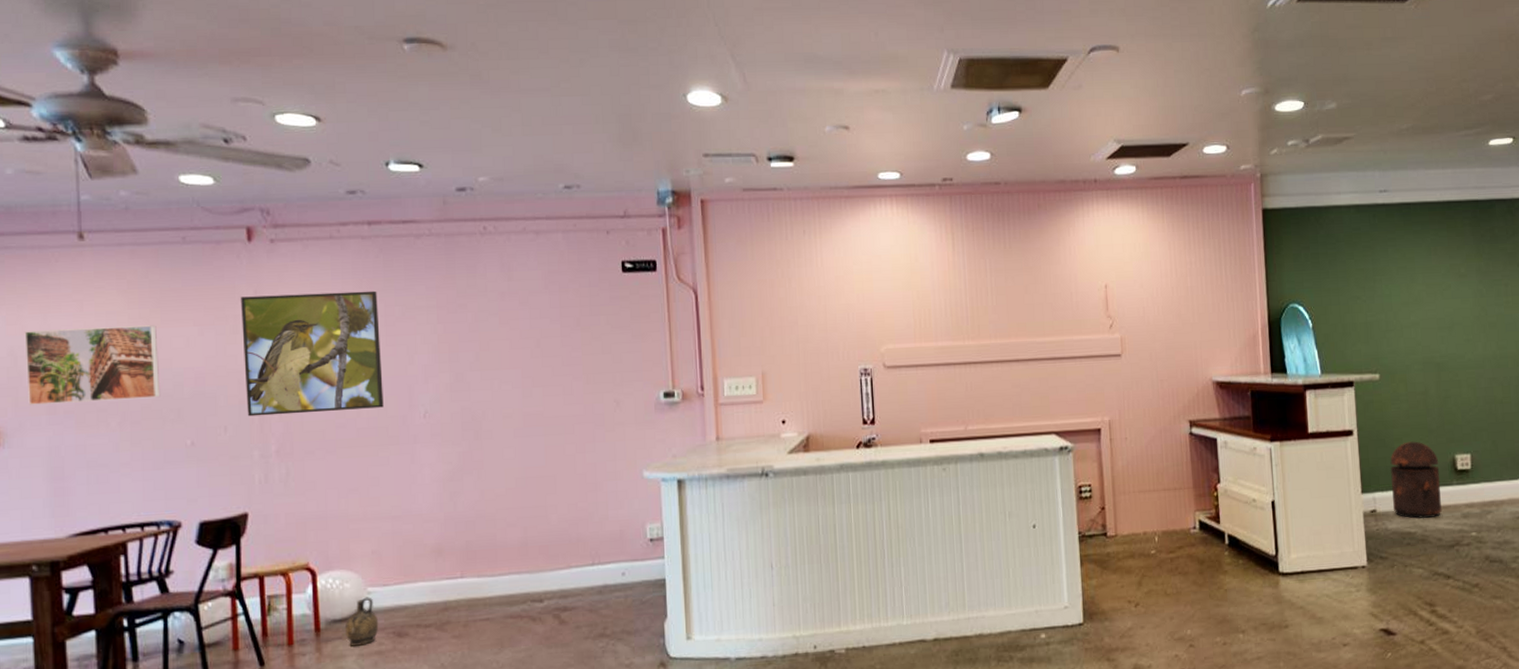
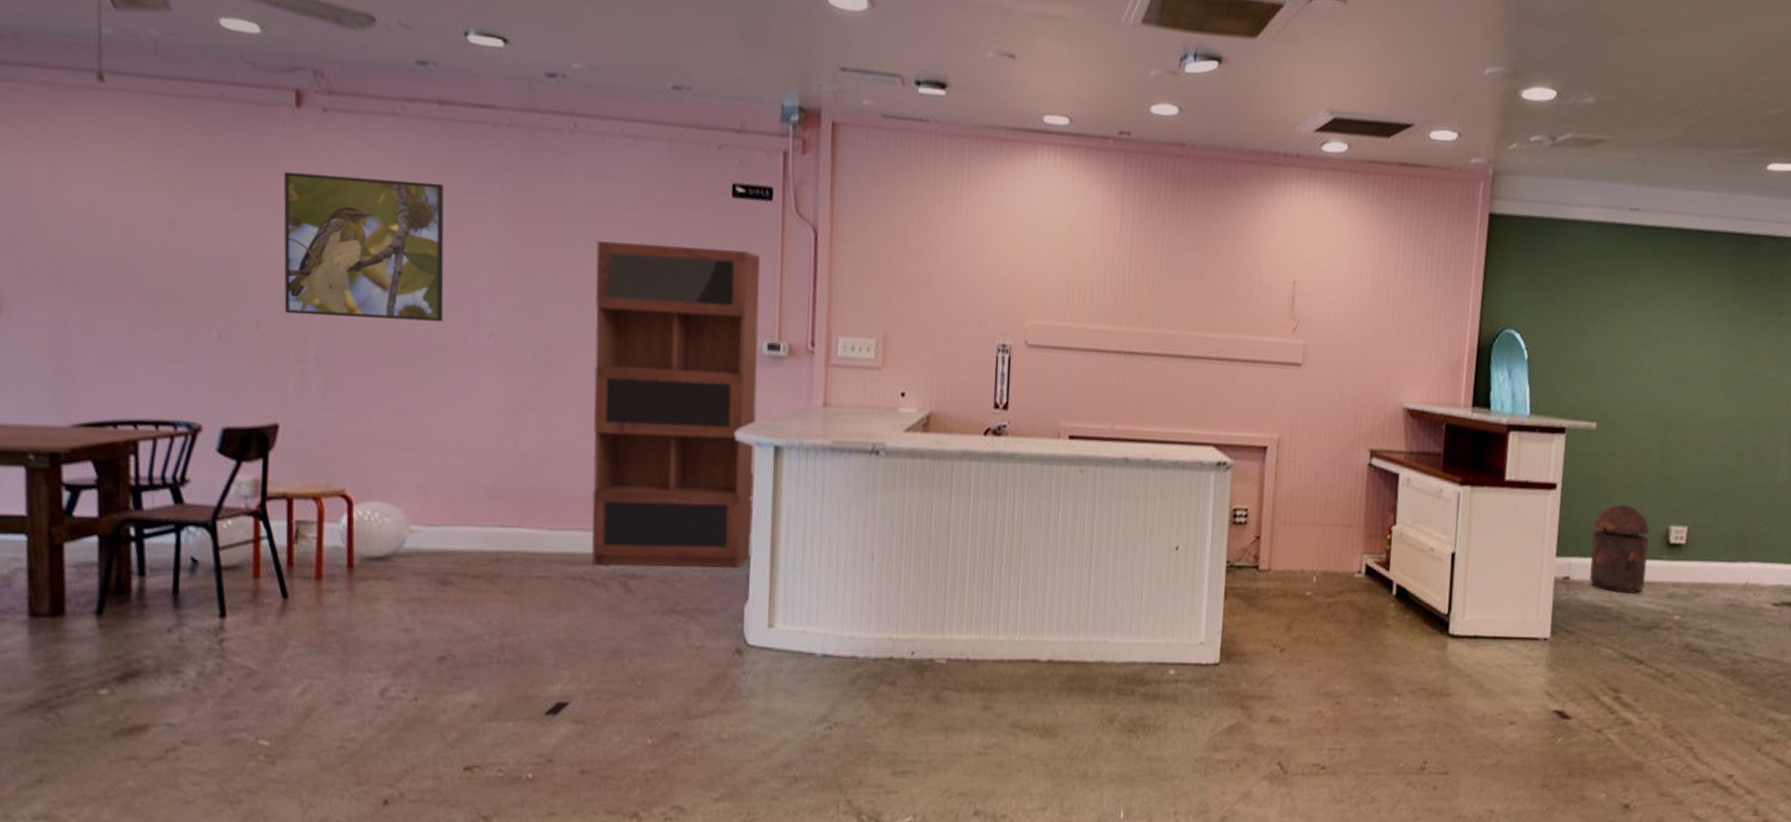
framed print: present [24,325,161,405] -> none [29,182,186,279]
ceramic jug: present [344,597,379,646] -> none [381,536,421,590]
bookcase: none [510,316,667,603] -> present [592,241,761,568]

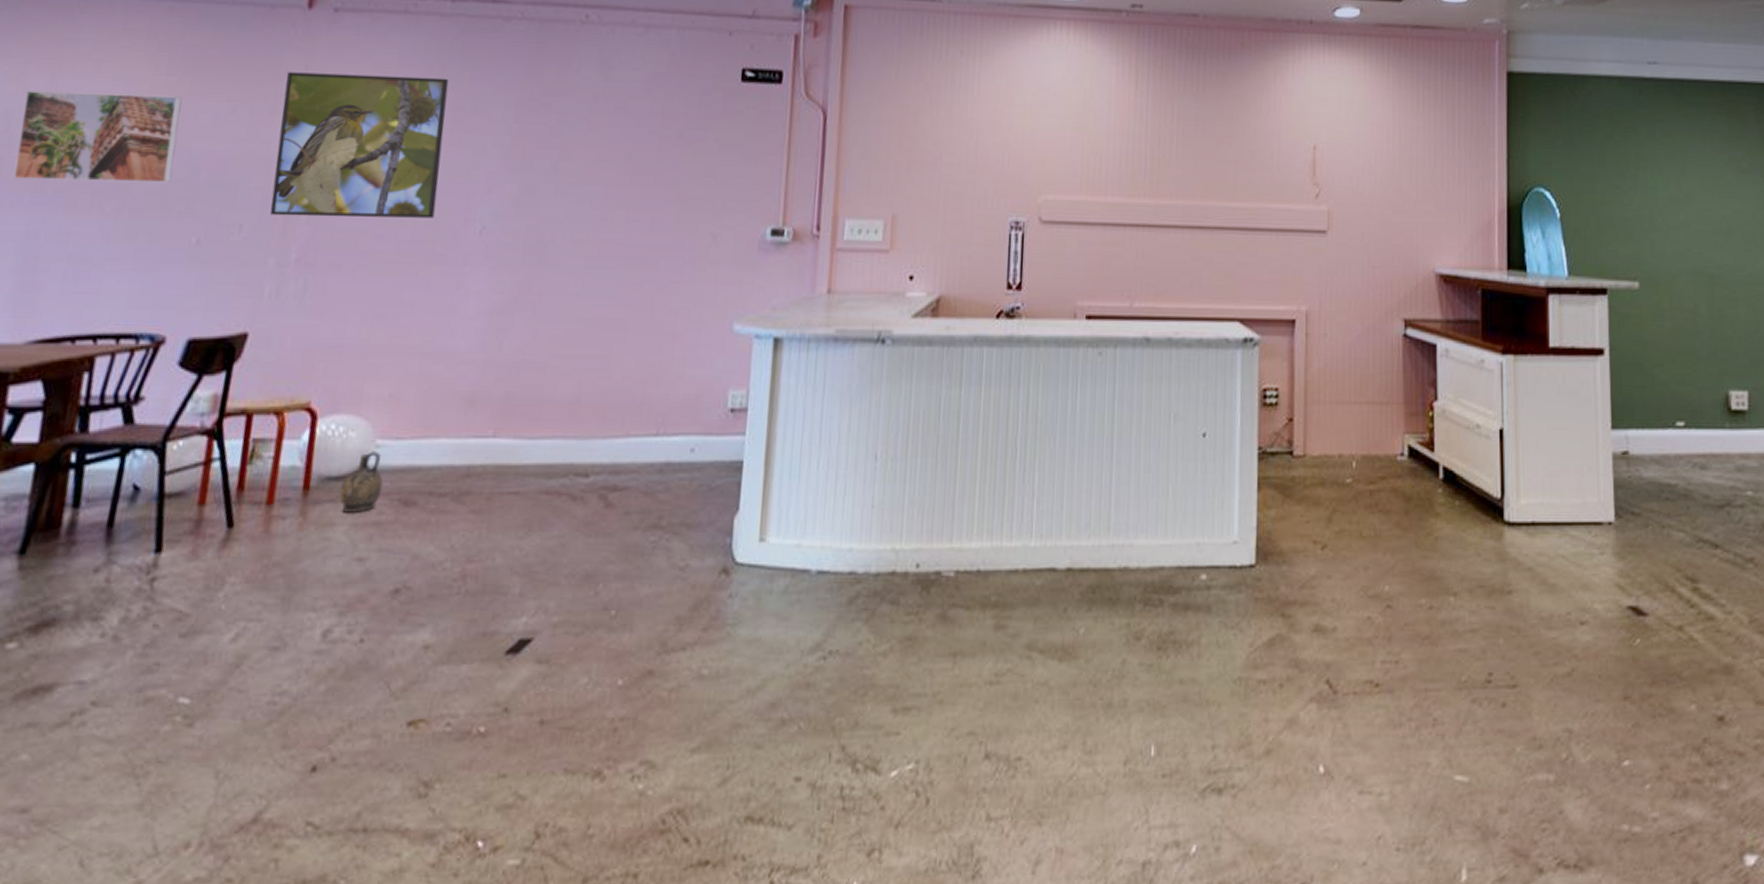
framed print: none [29,182,186,279] -> present [13,91,183,183]
ceramic jug: none [381,536,421,590] -> present [339,451,384,513]
bookcase: present [592,241,761,568] -> none [571,130,768,478]
trash can: present [1590,504,1650,594] -> none [1647,369,1711,469]

